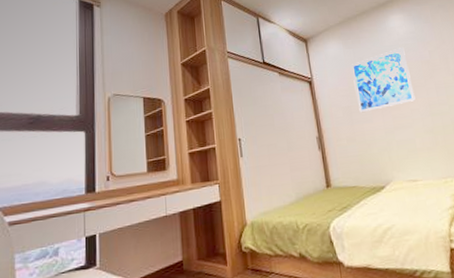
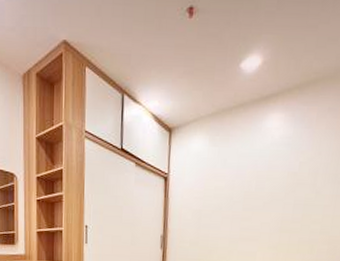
wall art: present [351,47,416,113] -> none [209,153,274,219]

